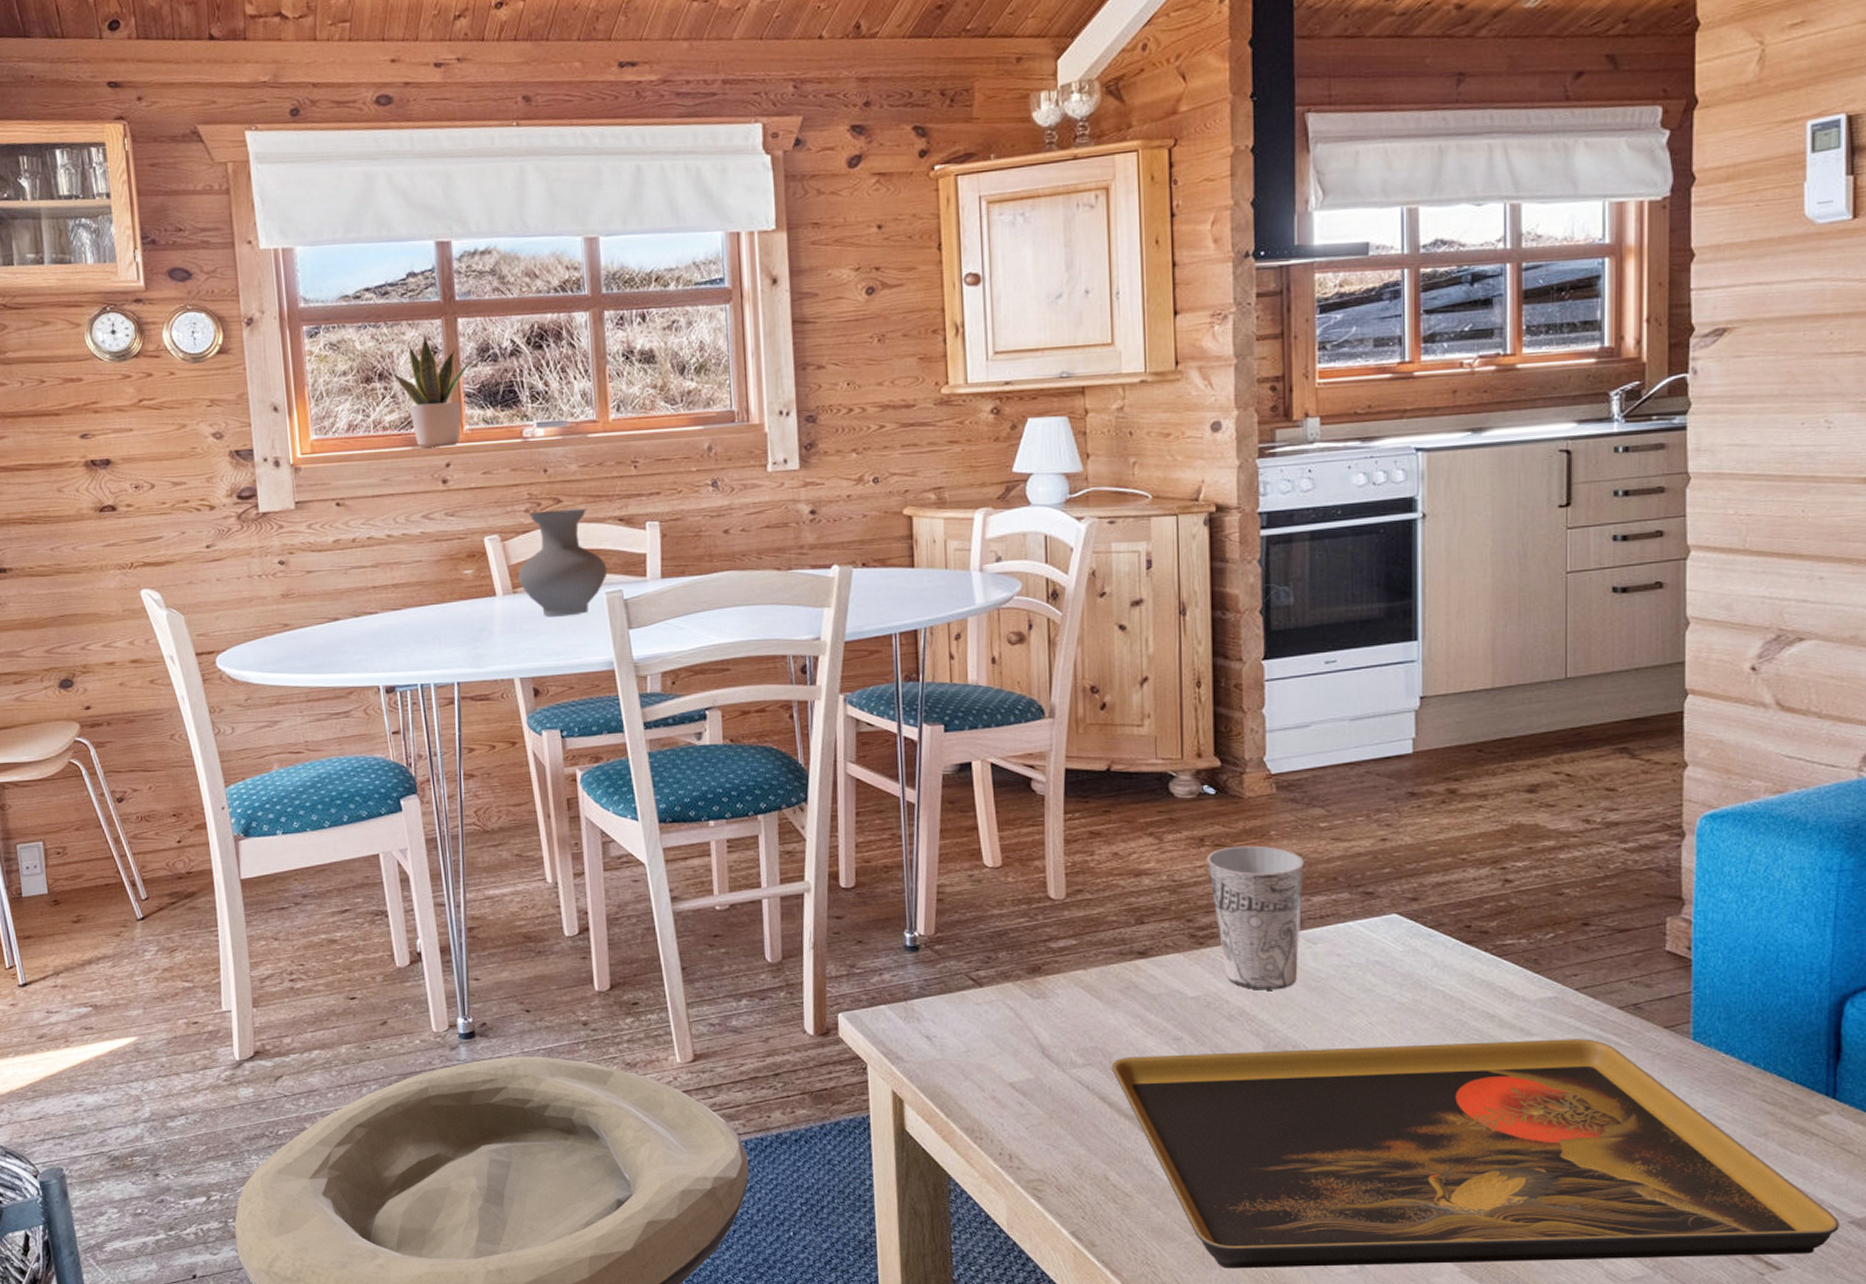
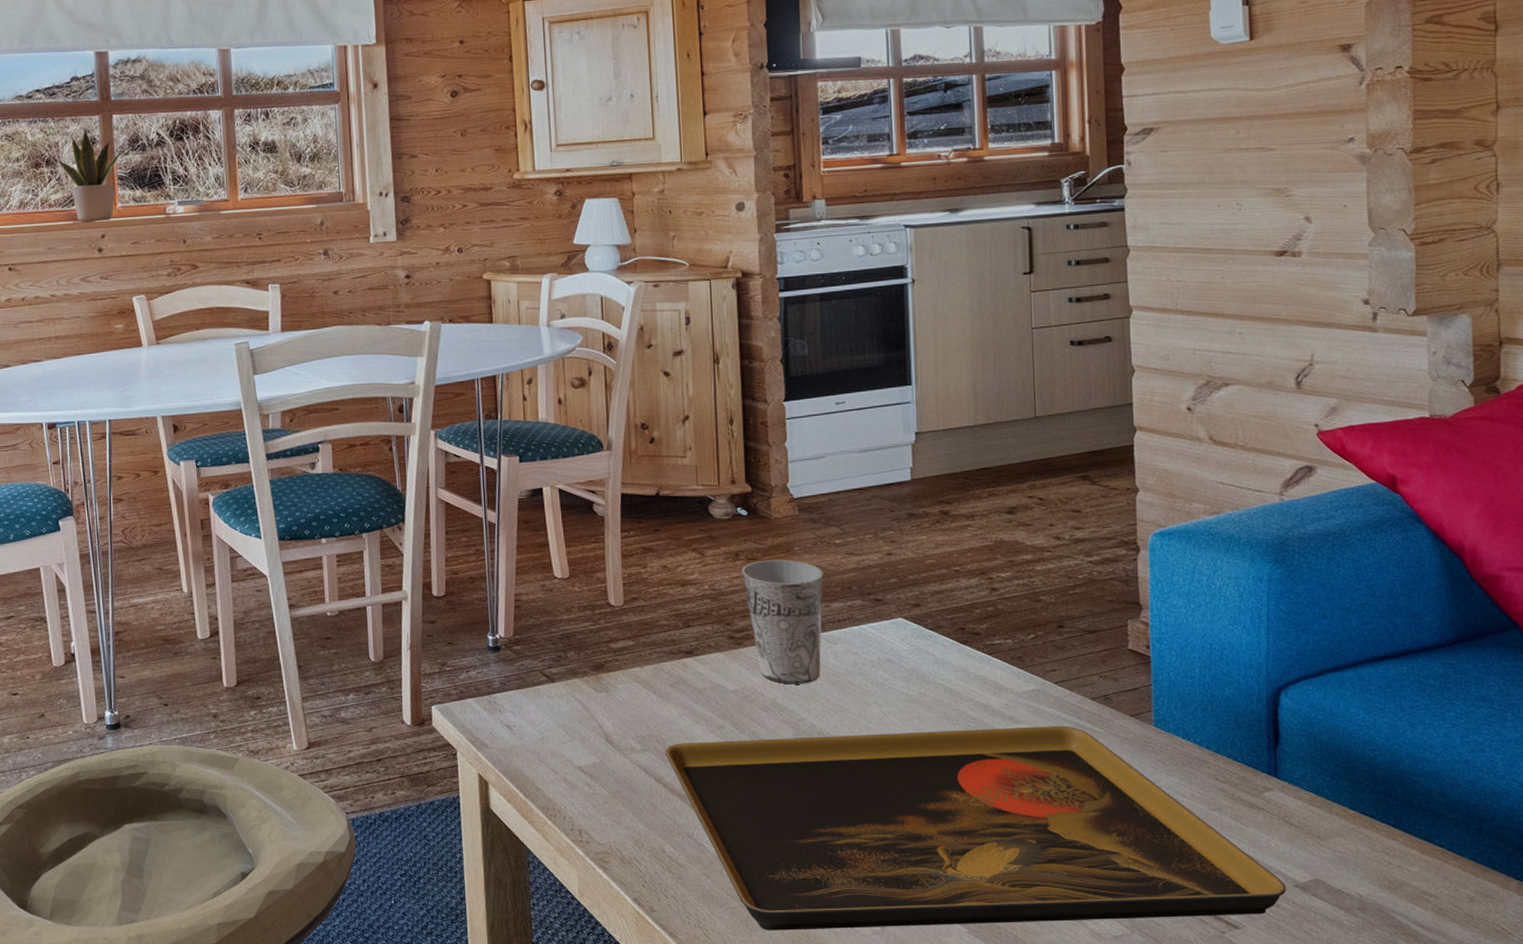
vase: present [518,508,608,617] -> none [161,273,236,364]

